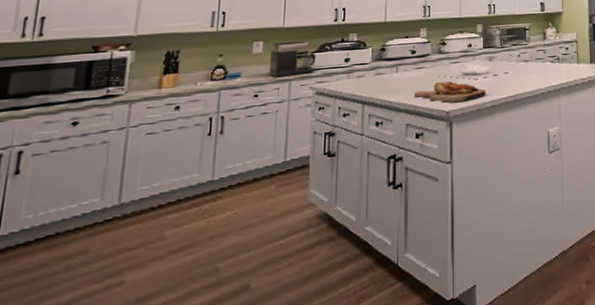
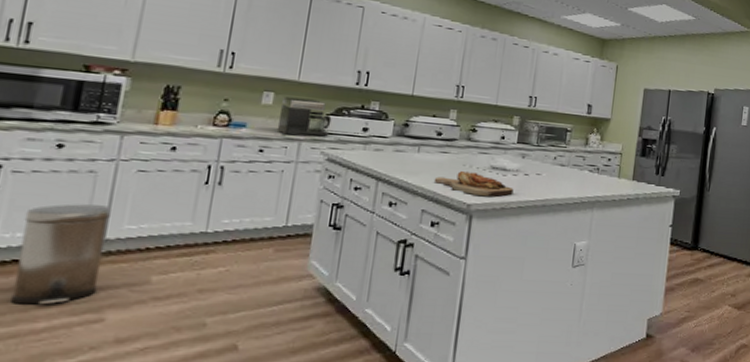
pedal bin: none [36,172,126,282] -> present [11,204,113,305]

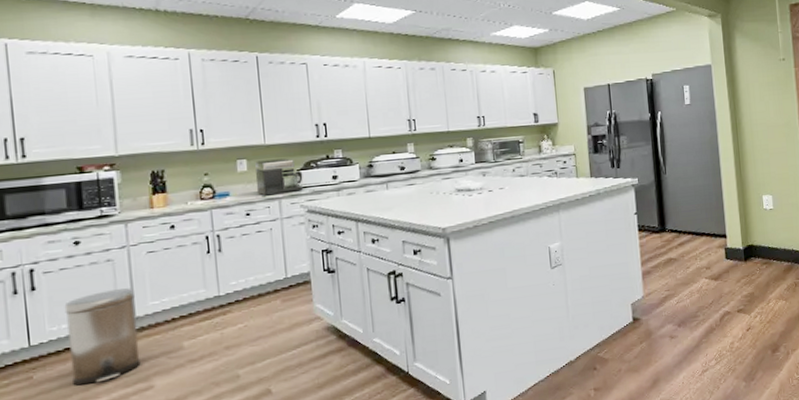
cutting board: present [433,171,514,197] -> none [407,198,482,219]

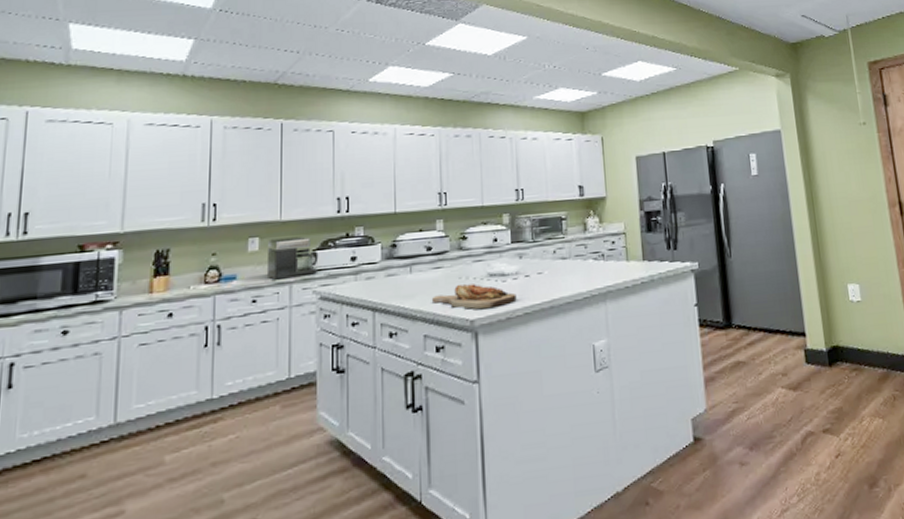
pedal bin: present [64,288,141,386] -> none [35,387,120,508]
cutting board: none [407,198,482,219] -> present [431,284,517,310]

